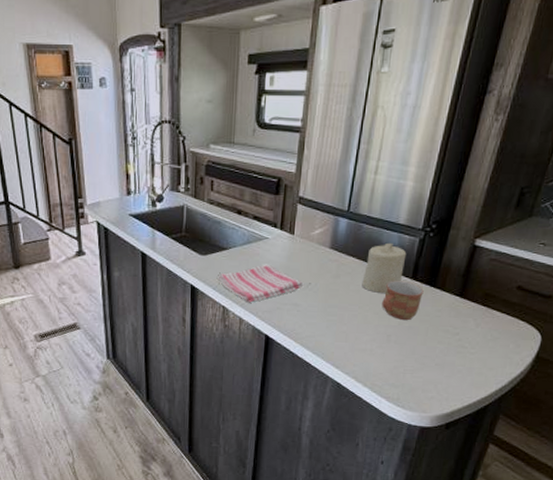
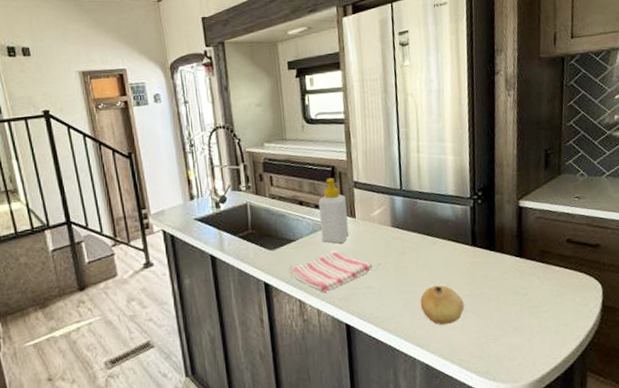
soap bottle: none [255,190,288,258] -> present [318,178,349,244]
fruit: none [344,312,390,350] -> present [420,285,465,325]
candle: present [362,242,407,293] -> none [427,214,463,264]
mug: present [382,281,424,320] -> none [450,249,486,288]

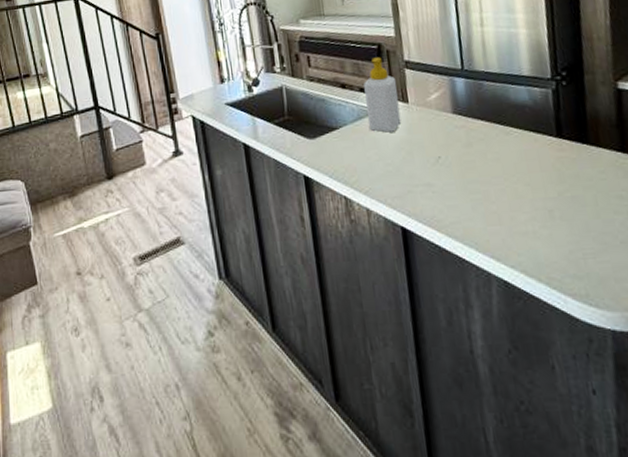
dish towel: present [289,251,374,293] -> none [332,141,433,189]
fruit: present [420,285,465,325] -> none [493,184,551,233]

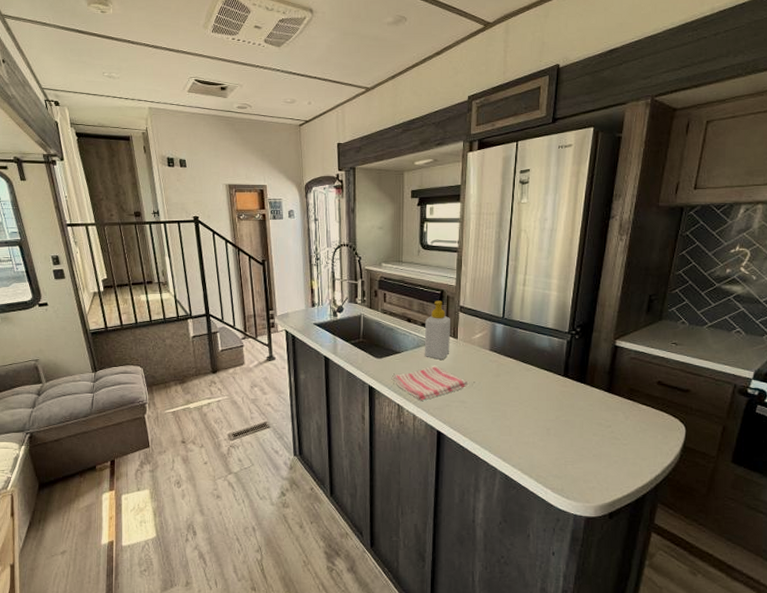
dish towel: none [332,141,433,189] -> present [392,366,469,401]

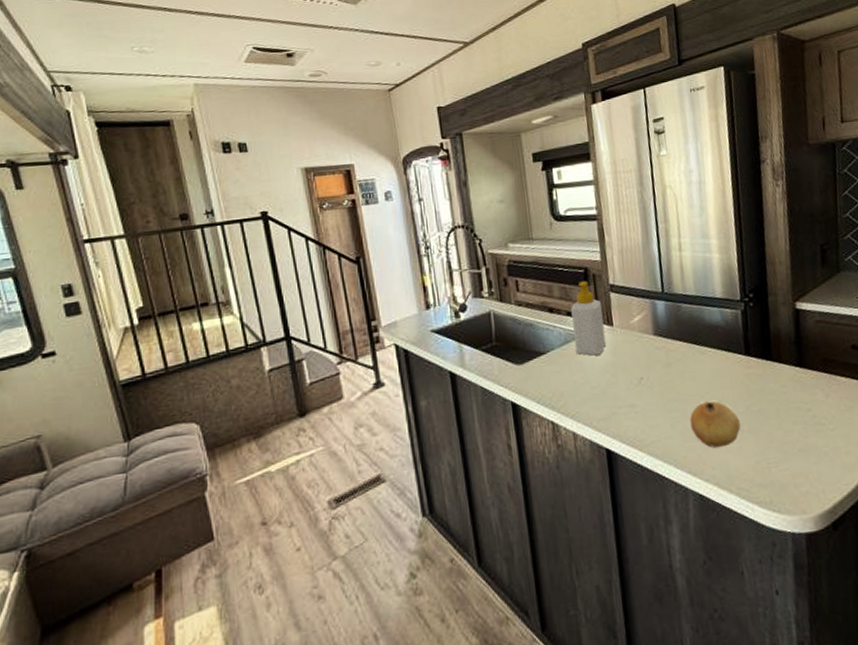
dish towel: present [392,366,469,401] -> none [540,364,636,413]
fruit: none [507,407,549,443] -> present [690,401,741,447]

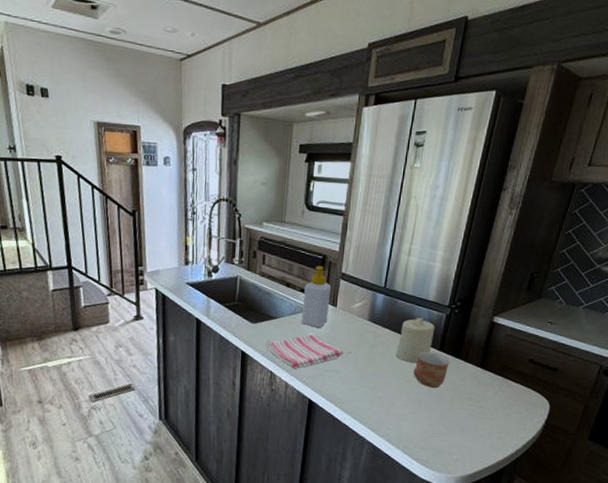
dish towel: none [540,364,636,413] -> present [266,334,345,369]
fruit: present [690,401,741,447] -> none [379,379,420,415]
candle: none [694,319,736,377] -> present [396,317,435,363]
mug: none [721,358,763,404] -> present [413,351,450,388]

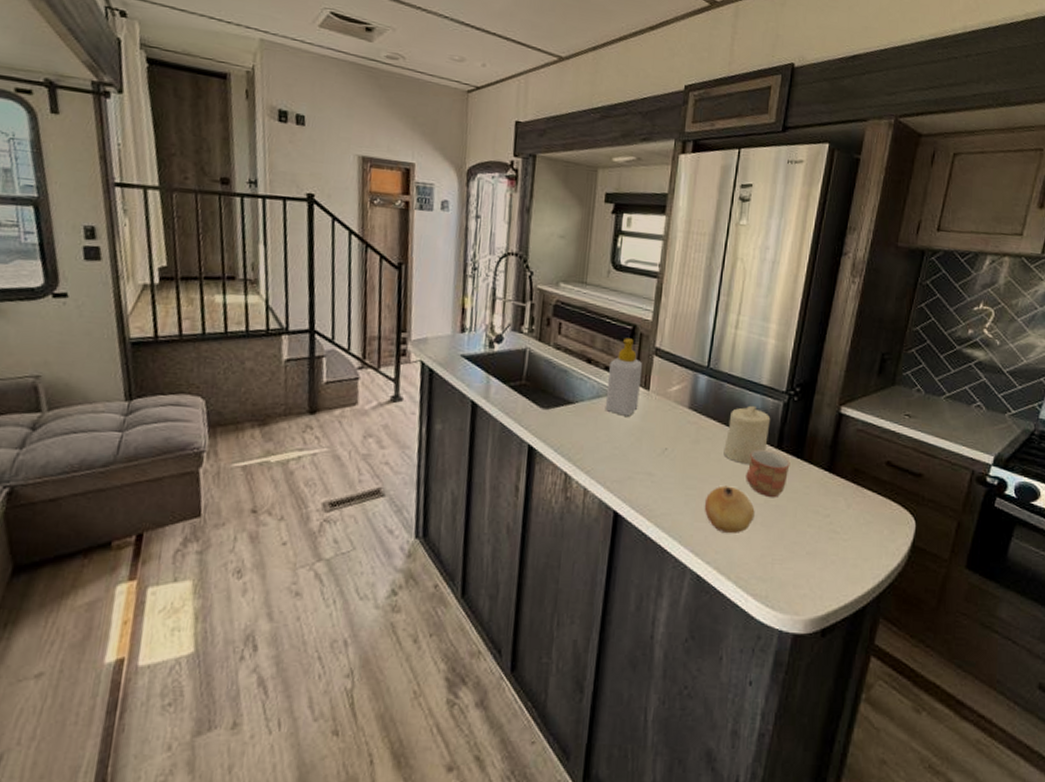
dish towel: present [266,334,345,369] -> none [560,424,659,470]
fruit: none [379,379,420,415] -> present [704,485,755,533]

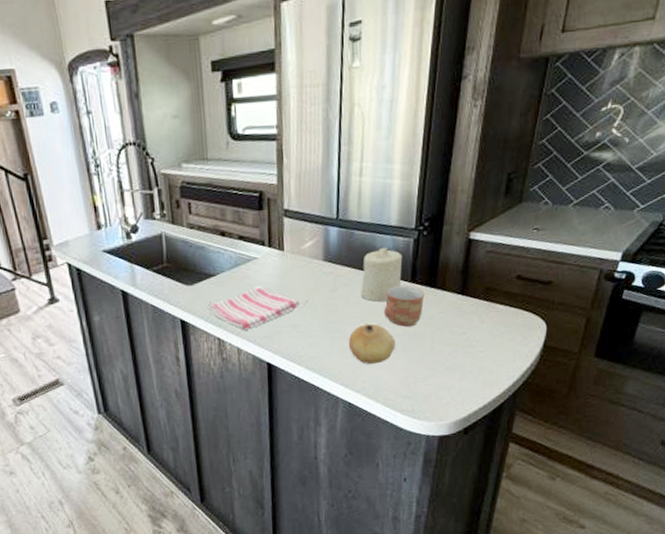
dish towel: none [560,424,659,470] -> present [208,287,301,331]
soap bottle: present [605,338,643,417] -> none [243,205,276,279]

